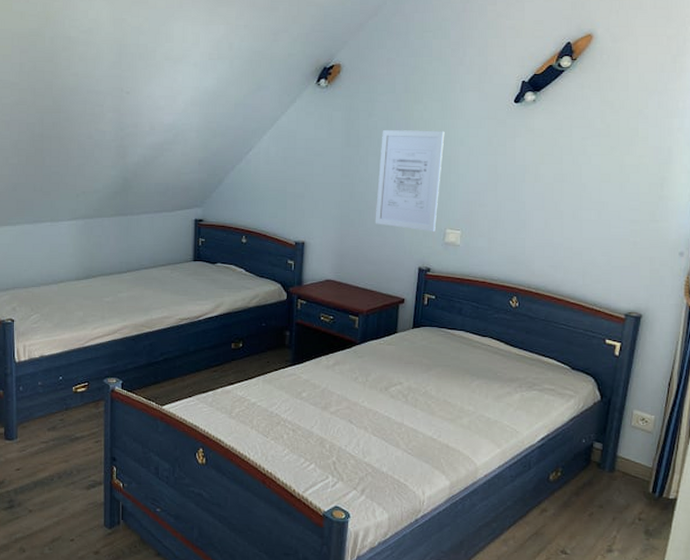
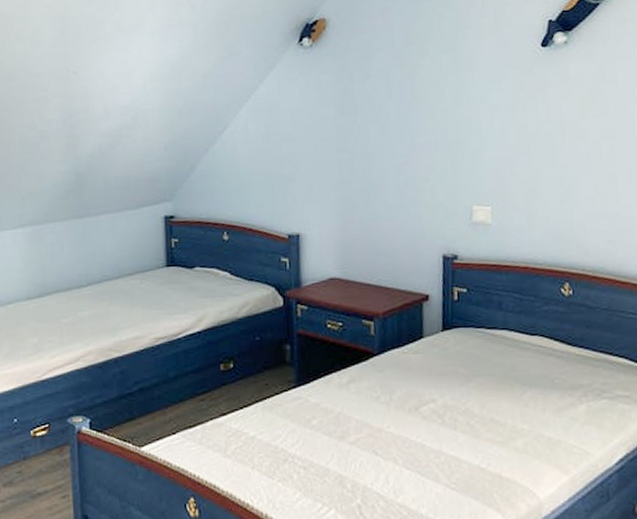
wall art: present [375,130,445,231] -> none [382,87,460,210]

